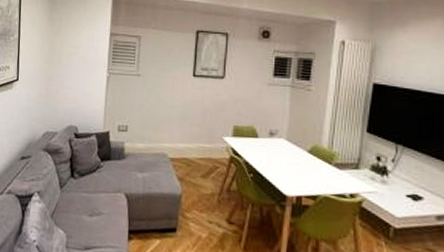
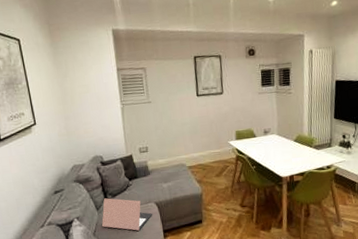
laptop: none [63,176,119,224] -> present [102,198,152,231]

